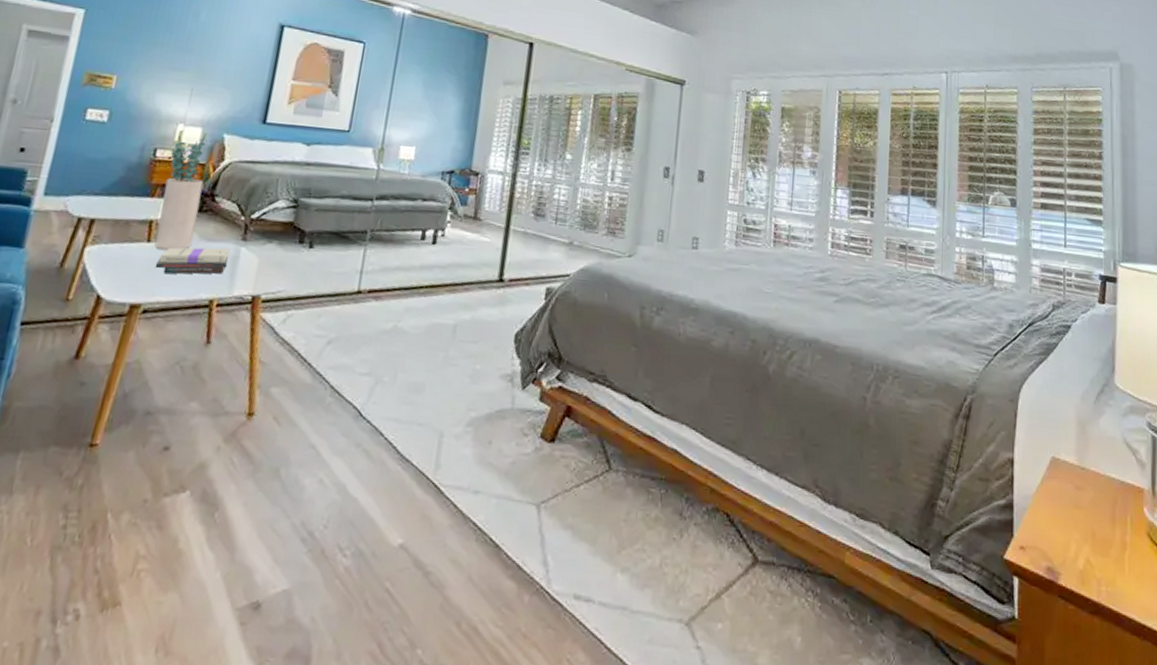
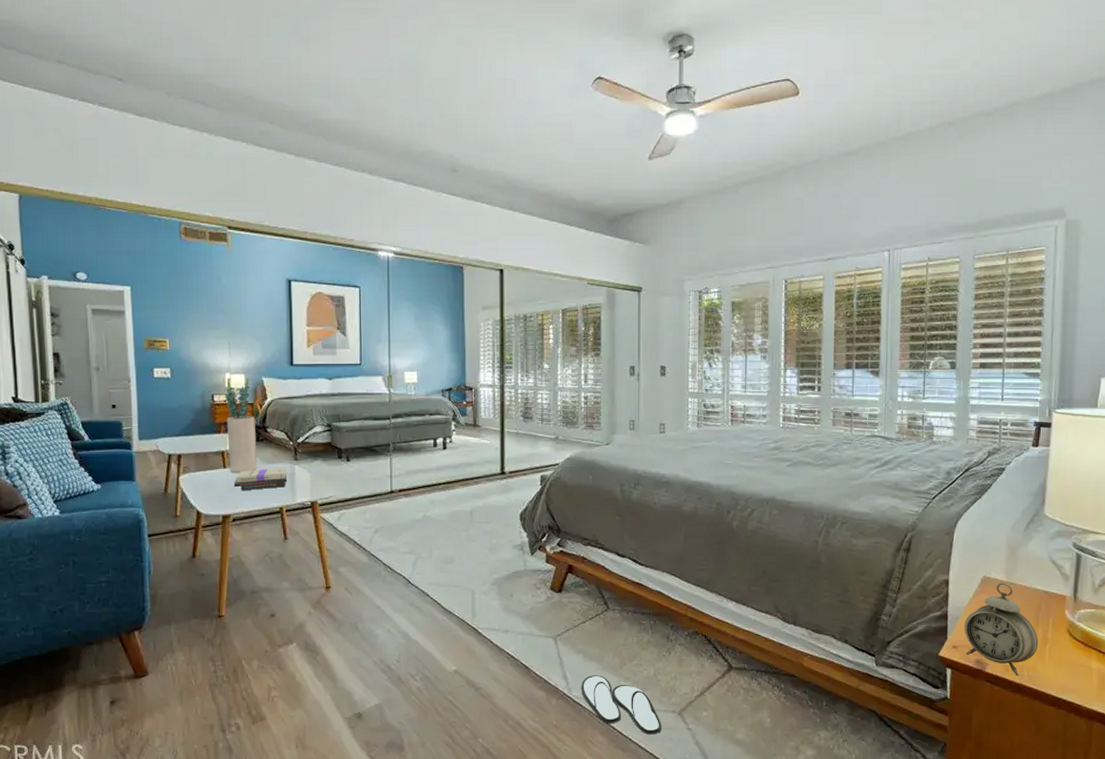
slippers: none [564,562,663,654] -> present [581,675,661,735]
alarm clock: none [1032,466,1117,593] -> present [964,583,1039,677]

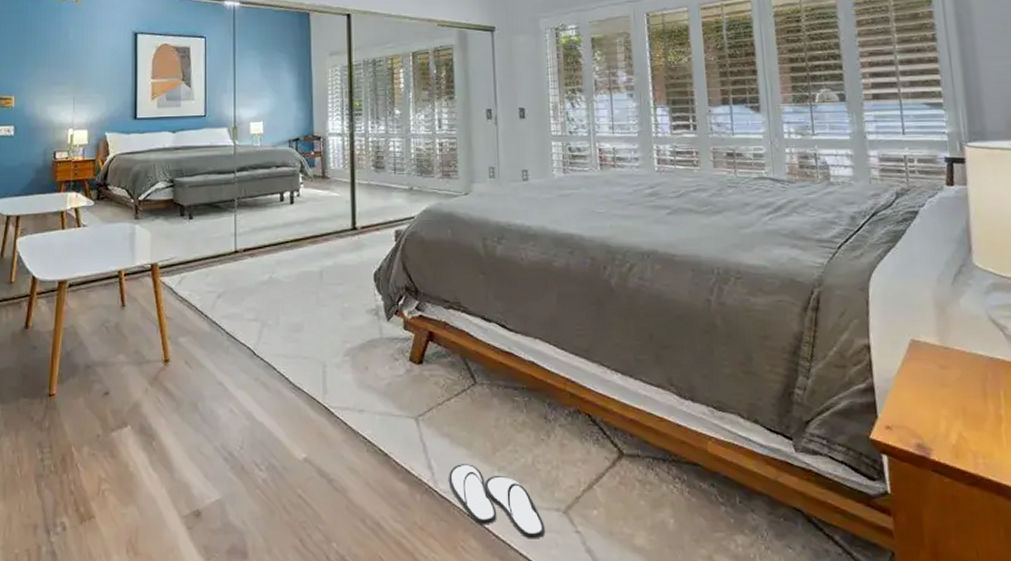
vase: present [226,378,258,474] -> none [67,134,97,235]
books: present [233,468,288,491] -> none [71,227,127,254]
alarm clock: present [964,583,1039,677] -> none [896,347,992,465]

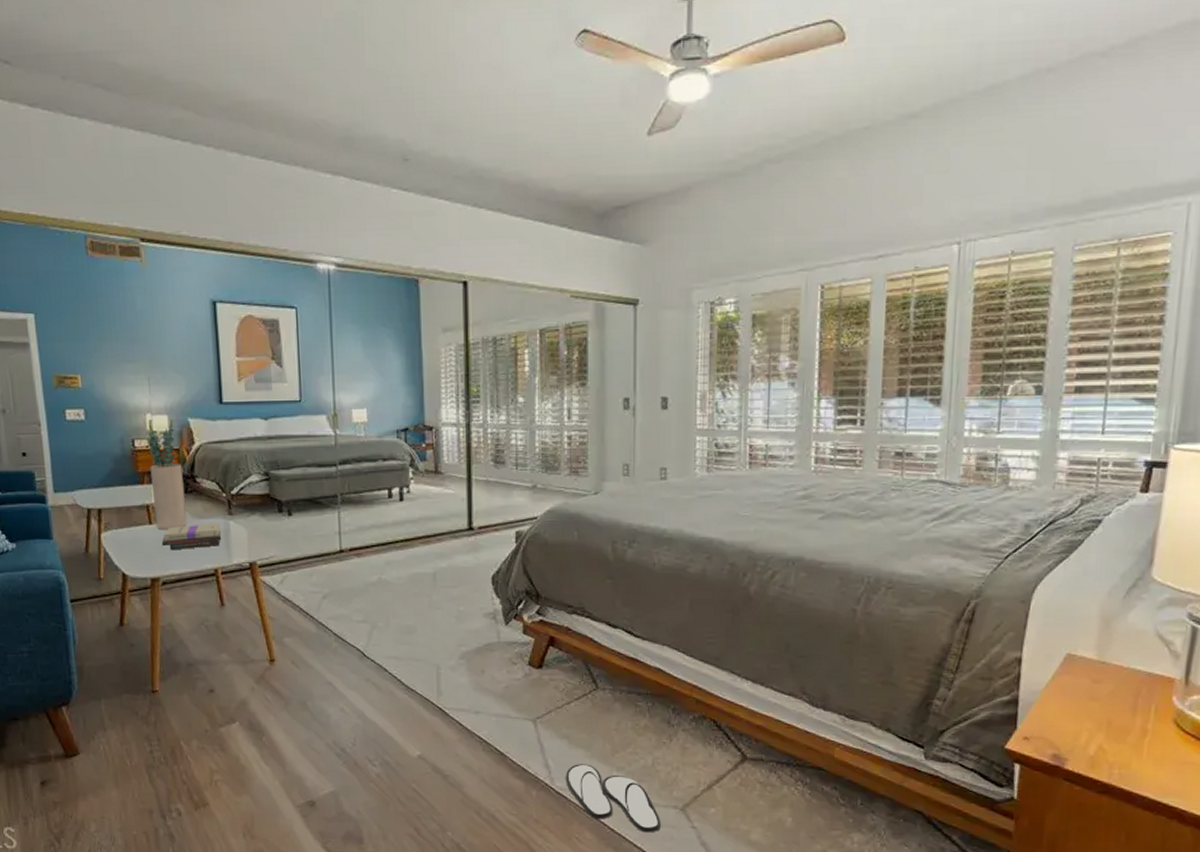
vase: none [67,134,97,235] -> present [148,420,188,531]
books: none [71,227,127,254] -> present [161,523,222,551]

